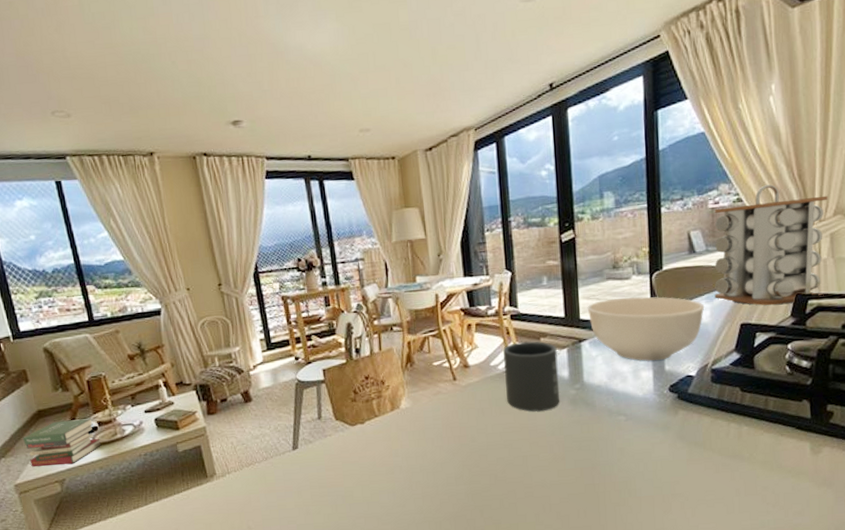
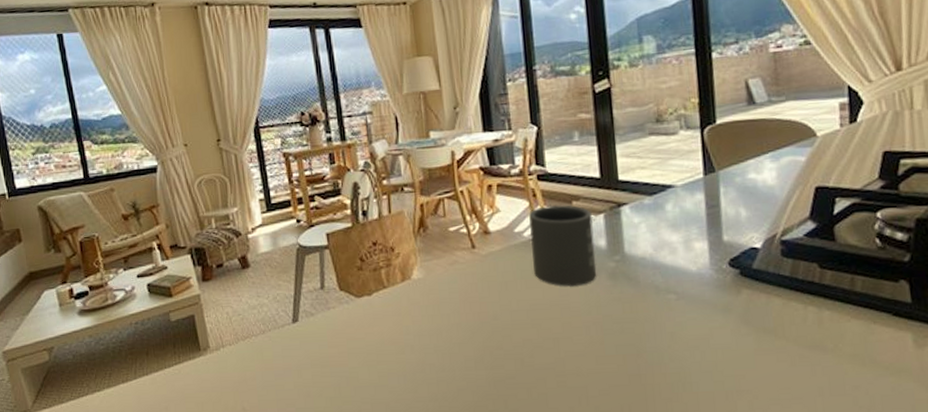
books: present [23,418,102,467] -> none [13,282,92,332]
bowl: present [587,296,705,362] -> none [626,154,770,231]
spice rack: present [714,184,828,306] -> none [777,24,920,166]

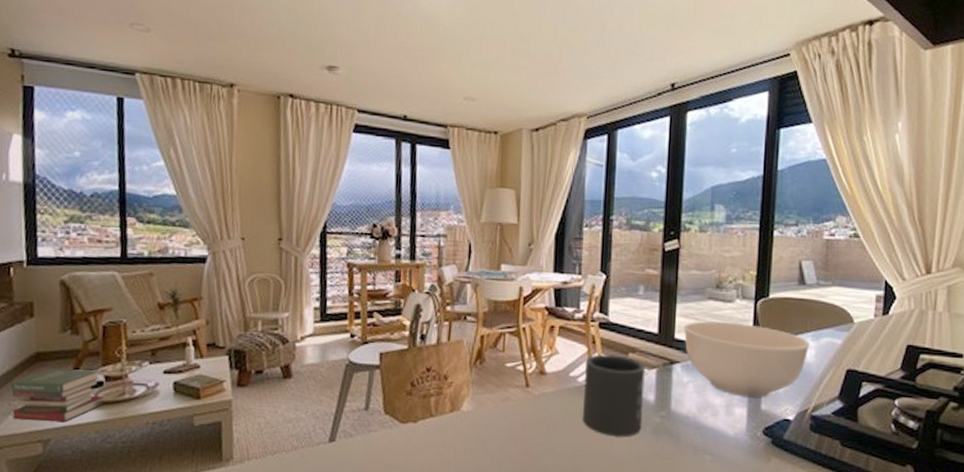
books: none [13,282,92,332] -> present [10,368,104,423]
bowl: none [626,154,770,231] -> present [683,321,810,397]

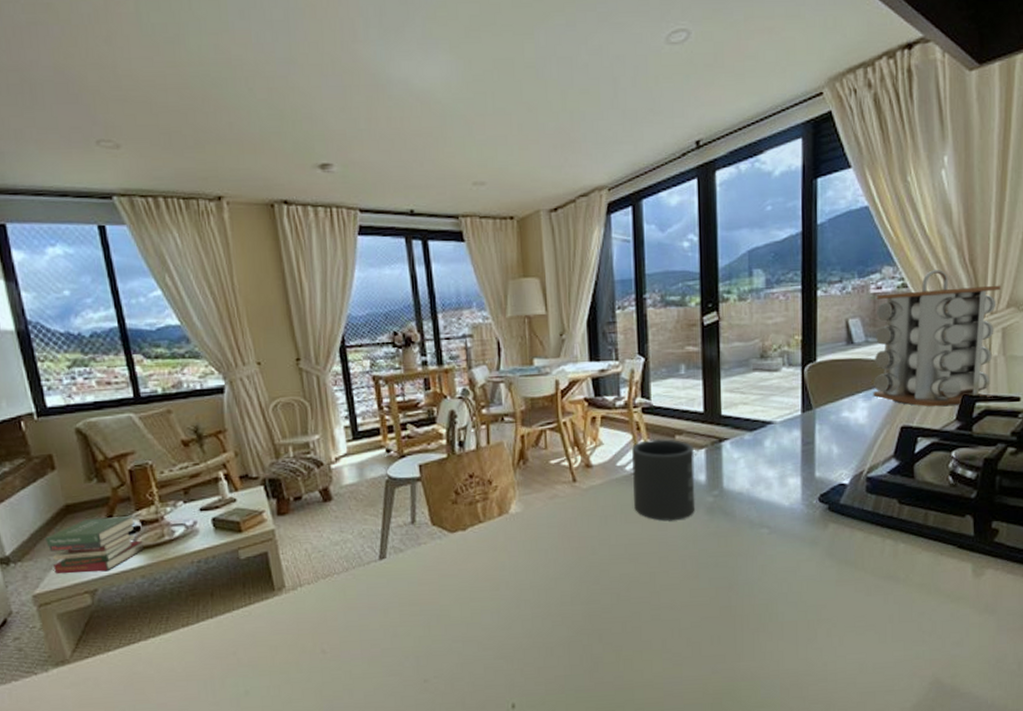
bowl: present [683,321,810,397] -> none [730,392,862,467]
spice rack: none [821,224,948,356] -> present [873,270,1001,407]

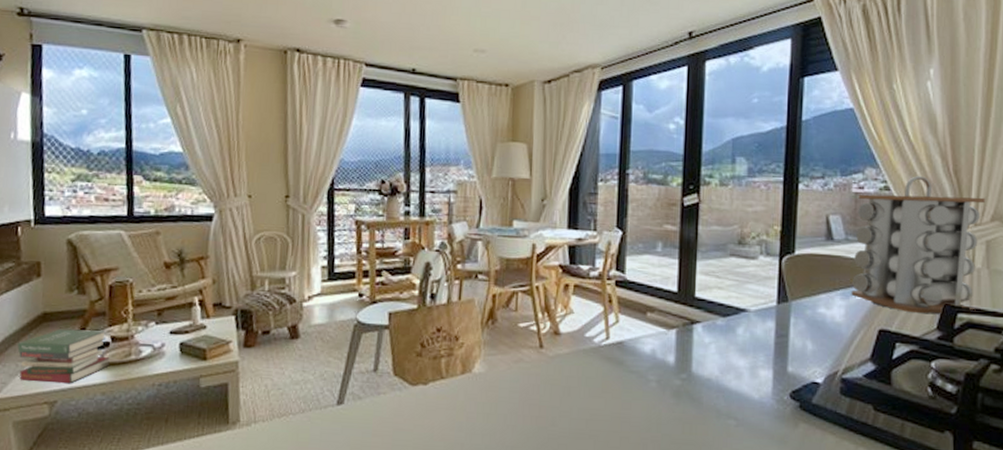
mug: present [632,438,695,521] -> none [599,313,666,400]

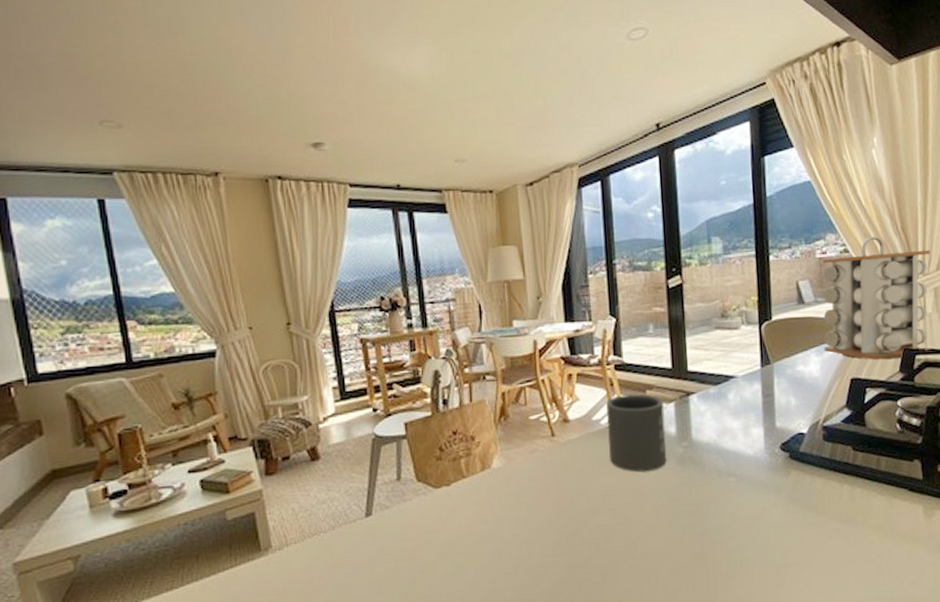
books: present [17,328,110,384] -> none [30,479,131,540]
mug: none [599,313,666,400] -> present [606,393,667,472]

